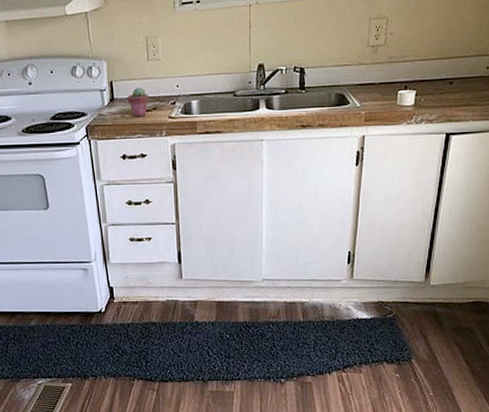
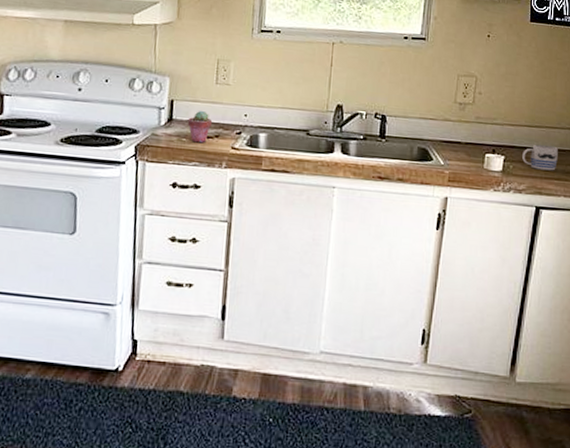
mug: none [433,74,467,99] -> present [522,144,558,171]

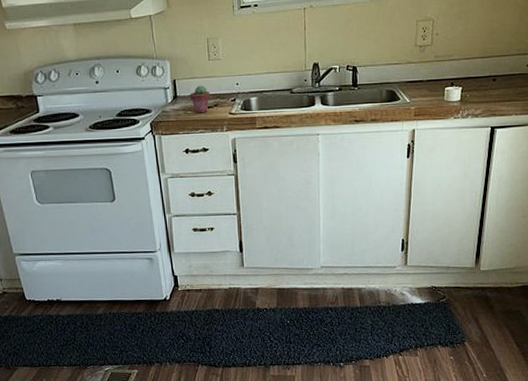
mug: present [522,144,558,171] -> none [477,72,509,95]

